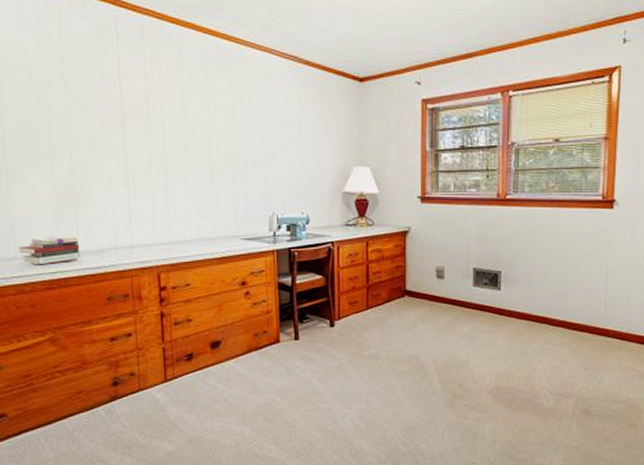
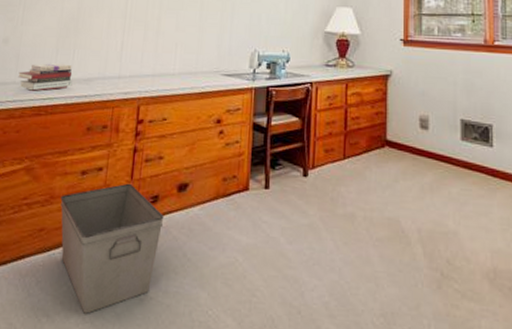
storage bin: none [93,345,201,455] -> present [60,183,165,314]

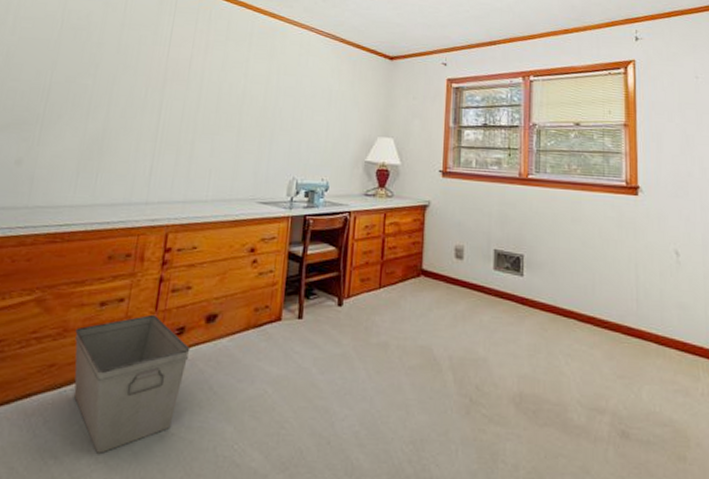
books: present [18,62,73,91] -> none [31,186,94,217]

